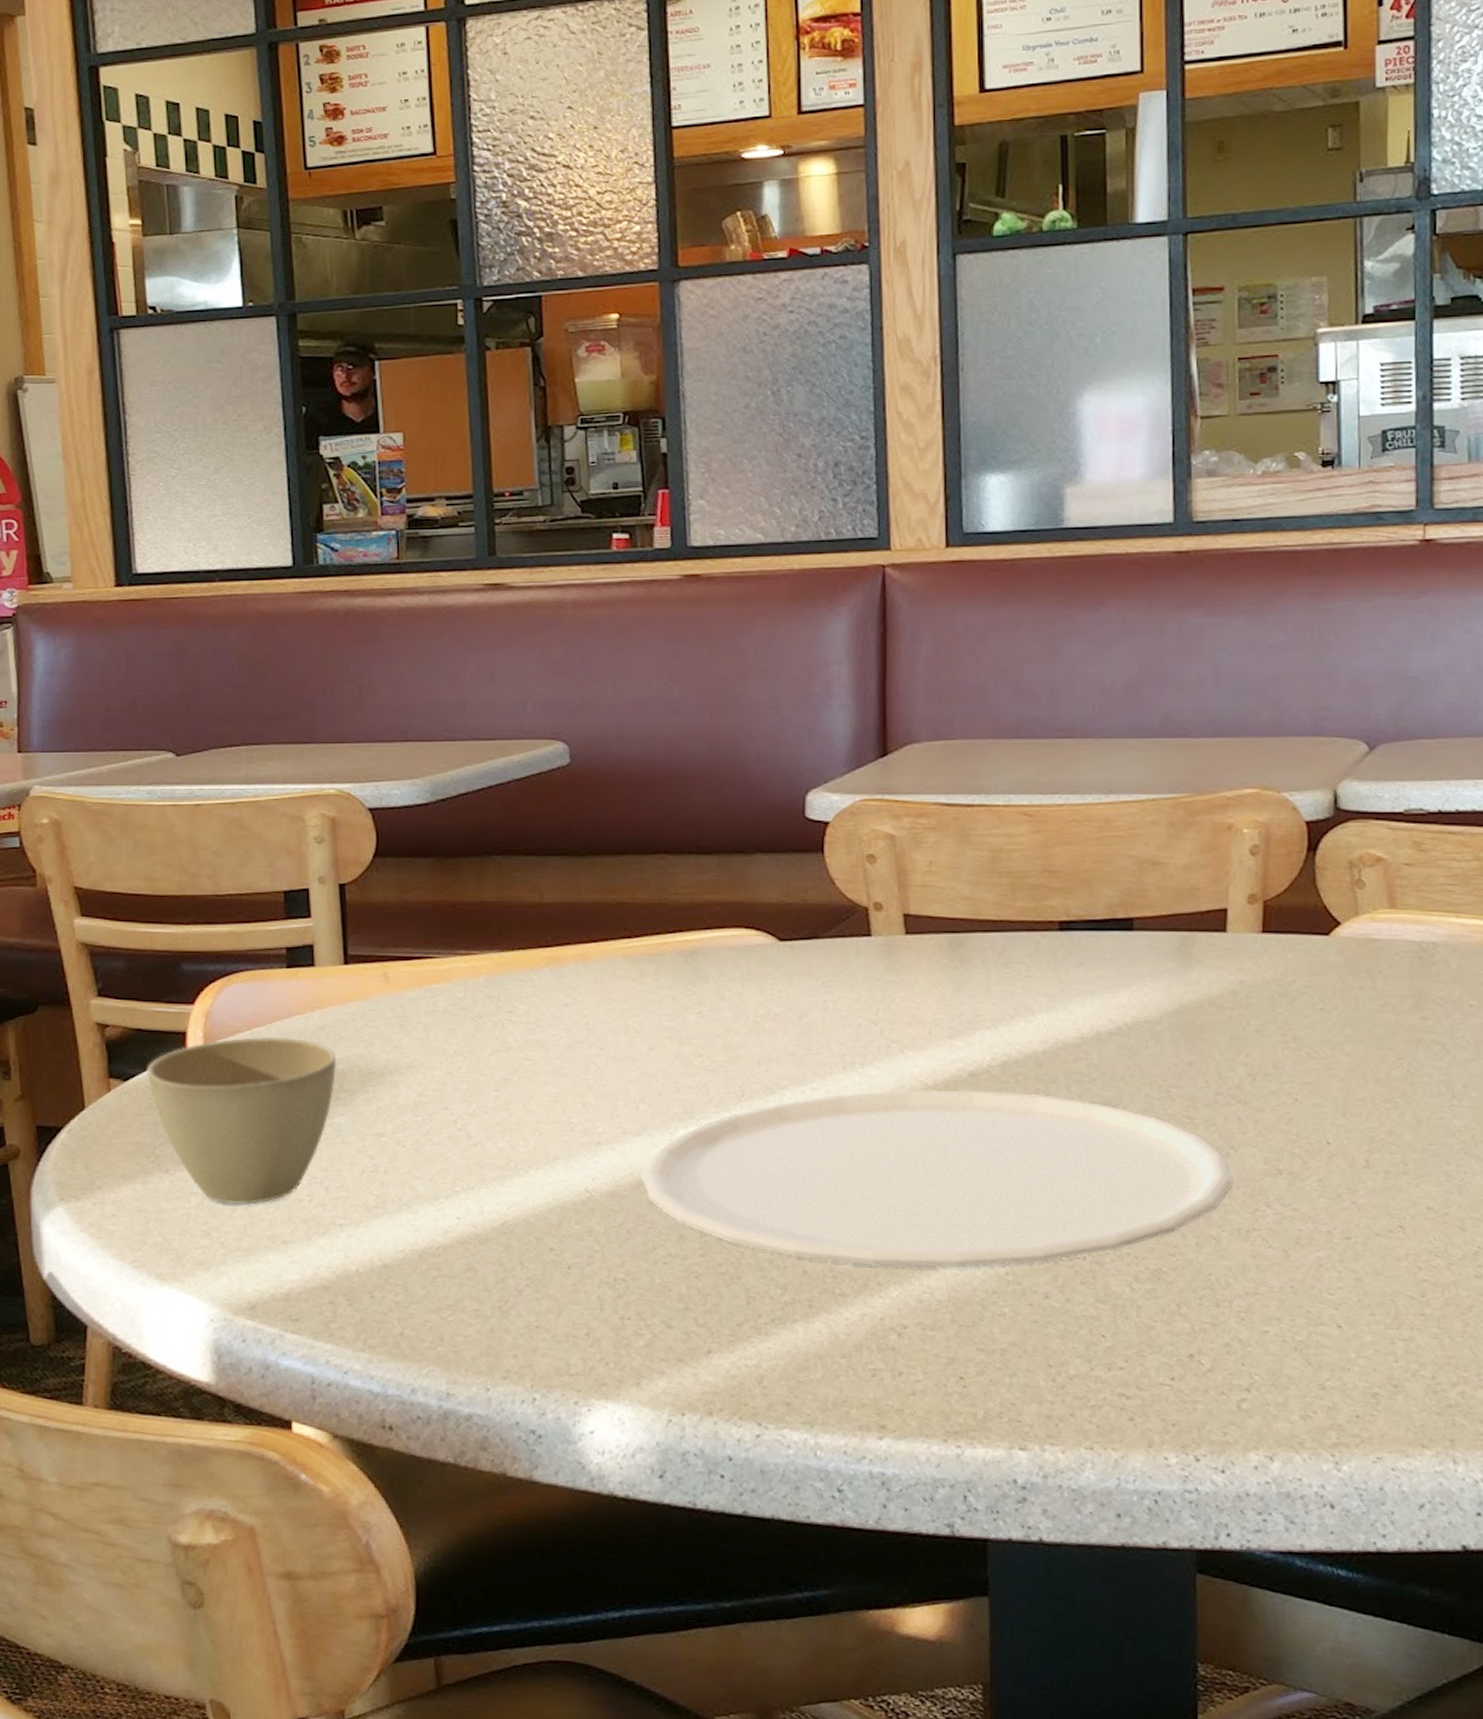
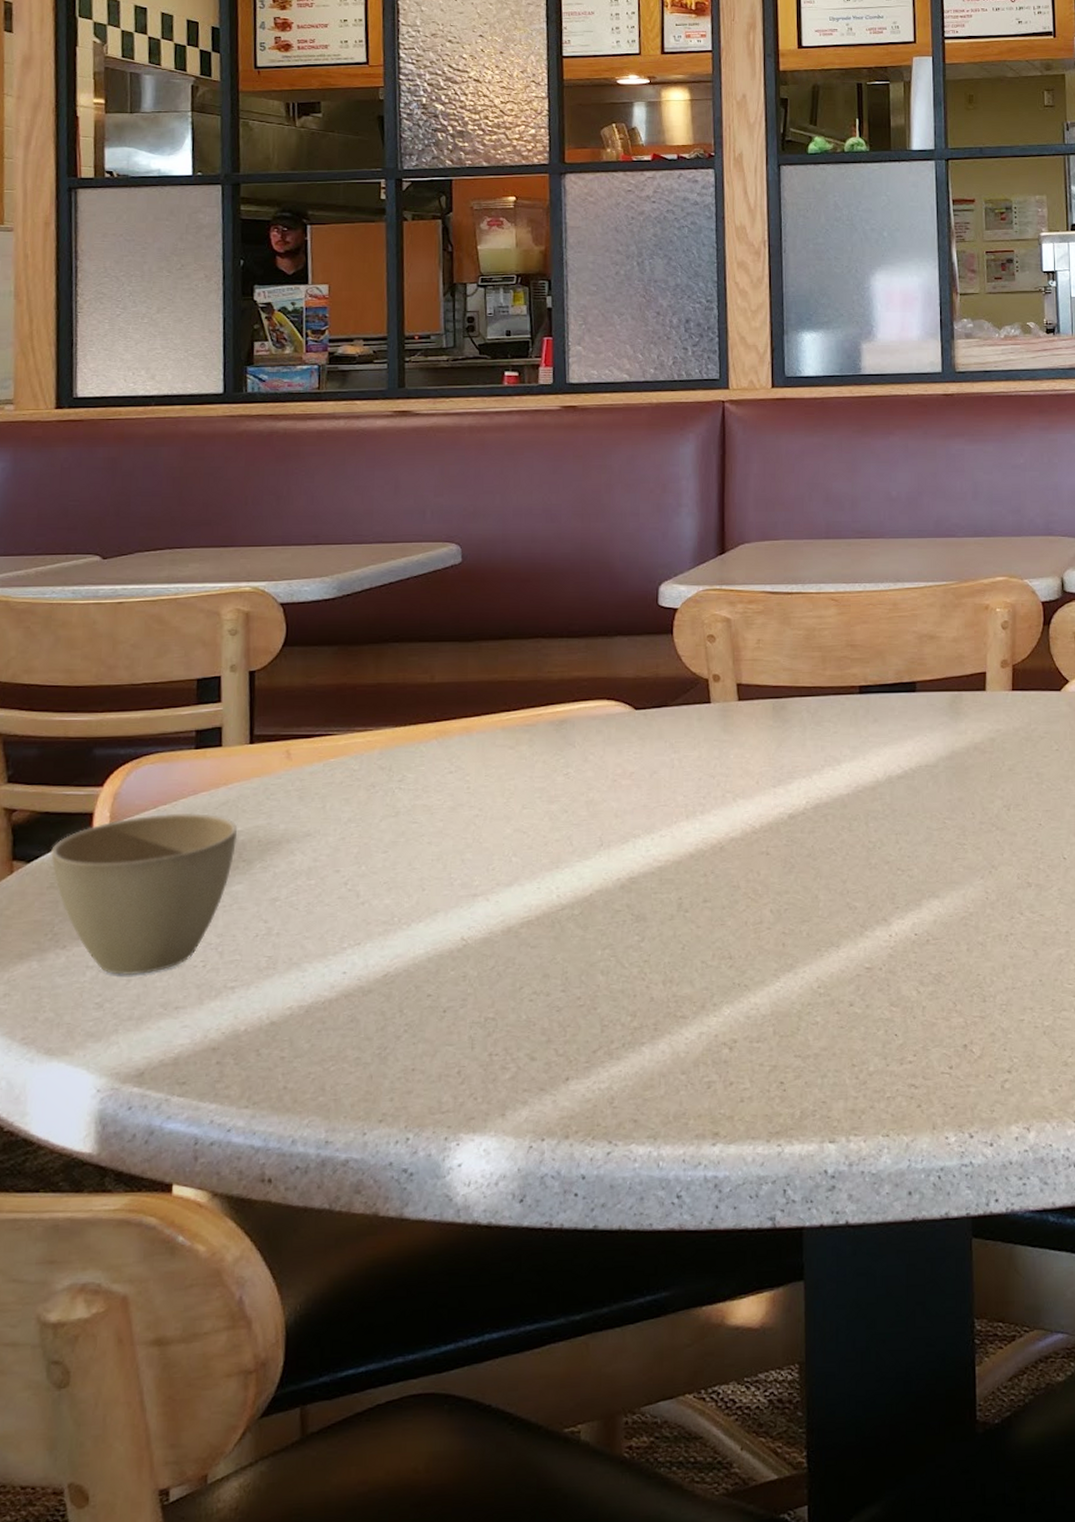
plate: present [641,1089,1234,1268] -> none [512,829,995,990]

